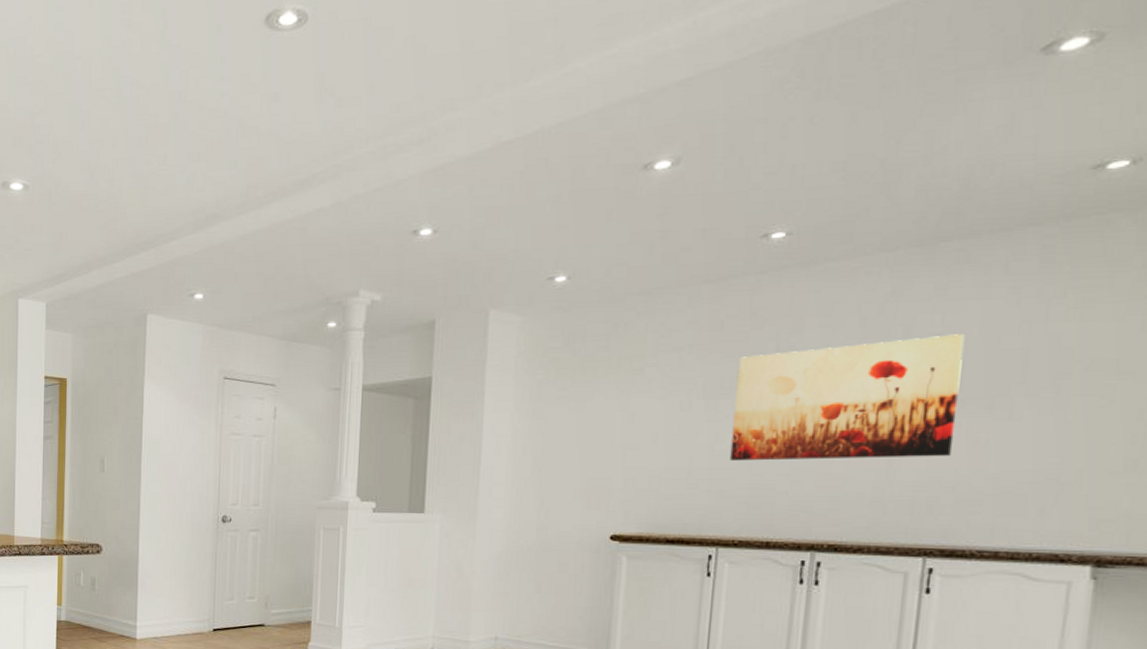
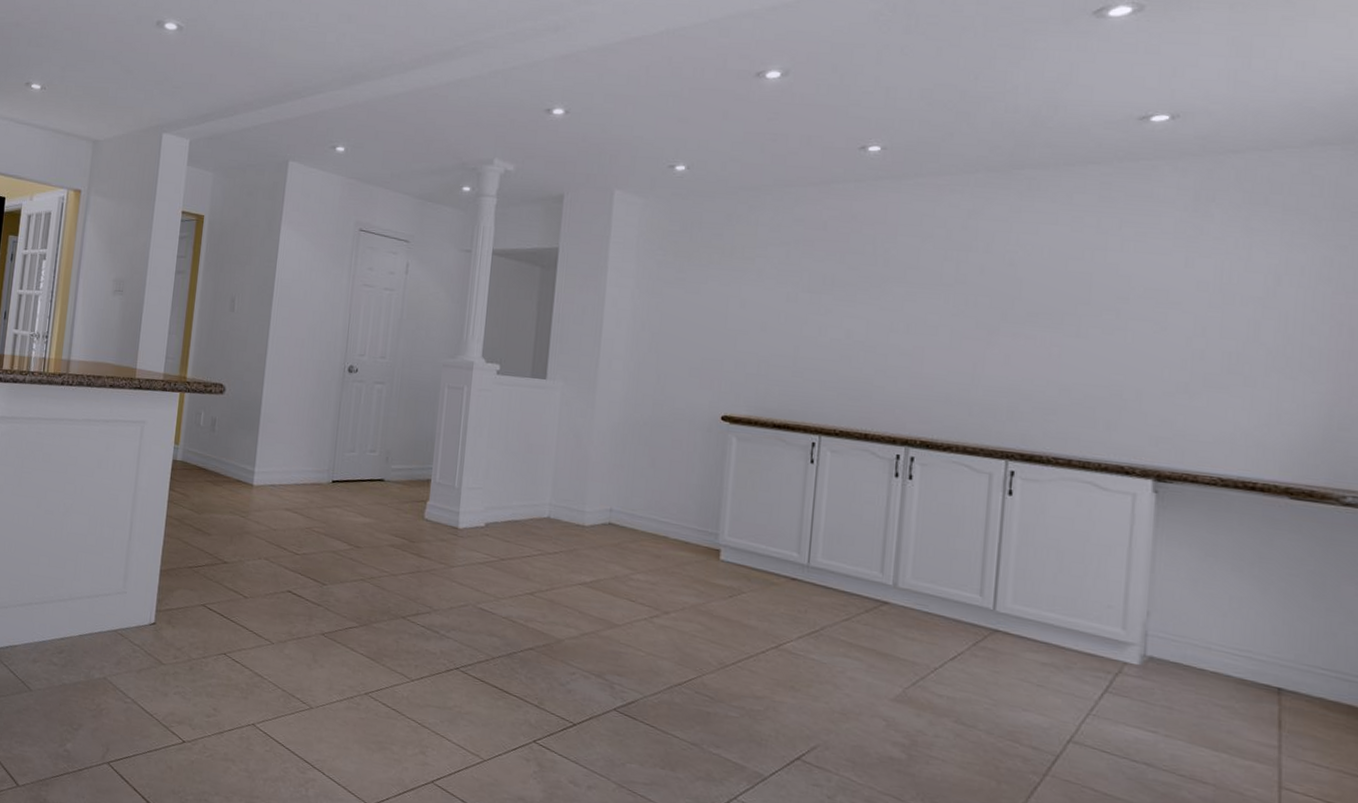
wall art: present [729,334,965,461] -> none [831,253,1037,366]

